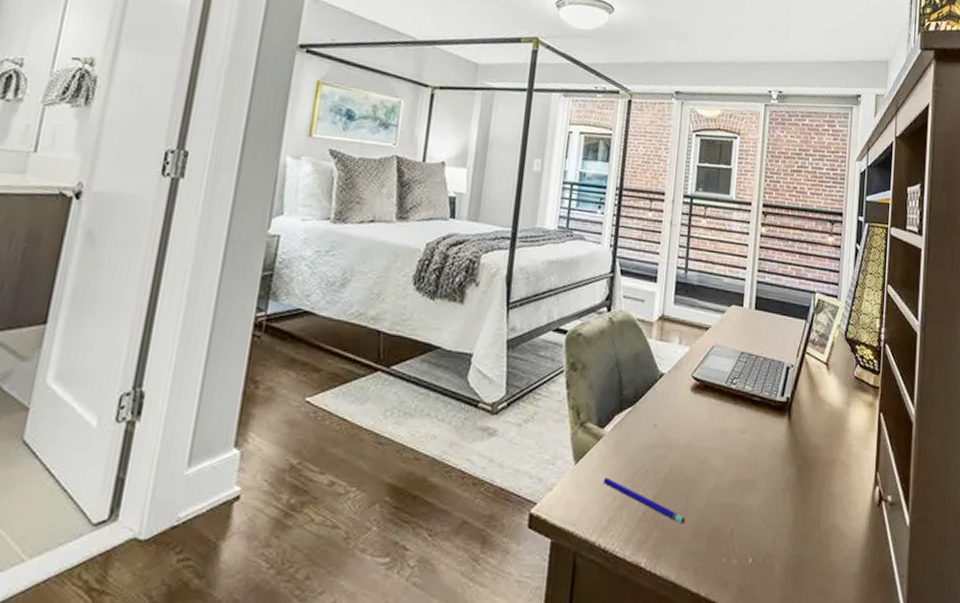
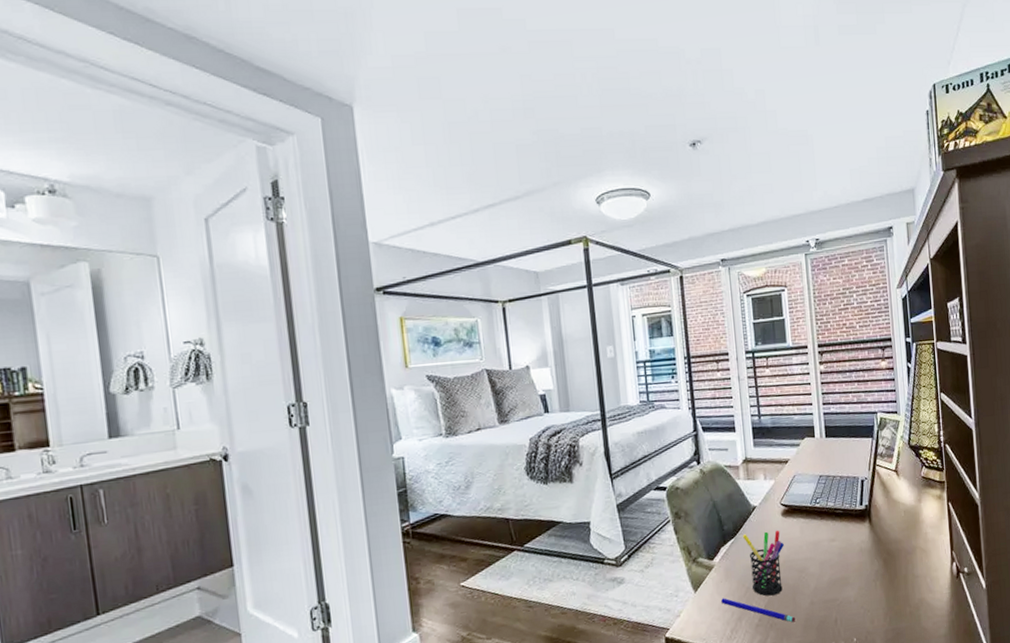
pen holder: none [642,404,688,486] -> present [742,530,784,596]

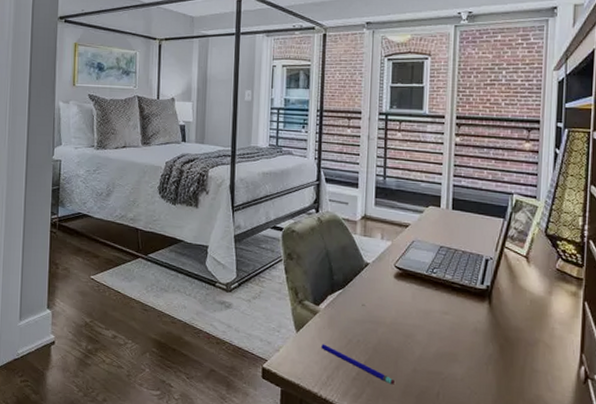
pen holder: present [742,530,784,596] -> none [351,288,393,354]

